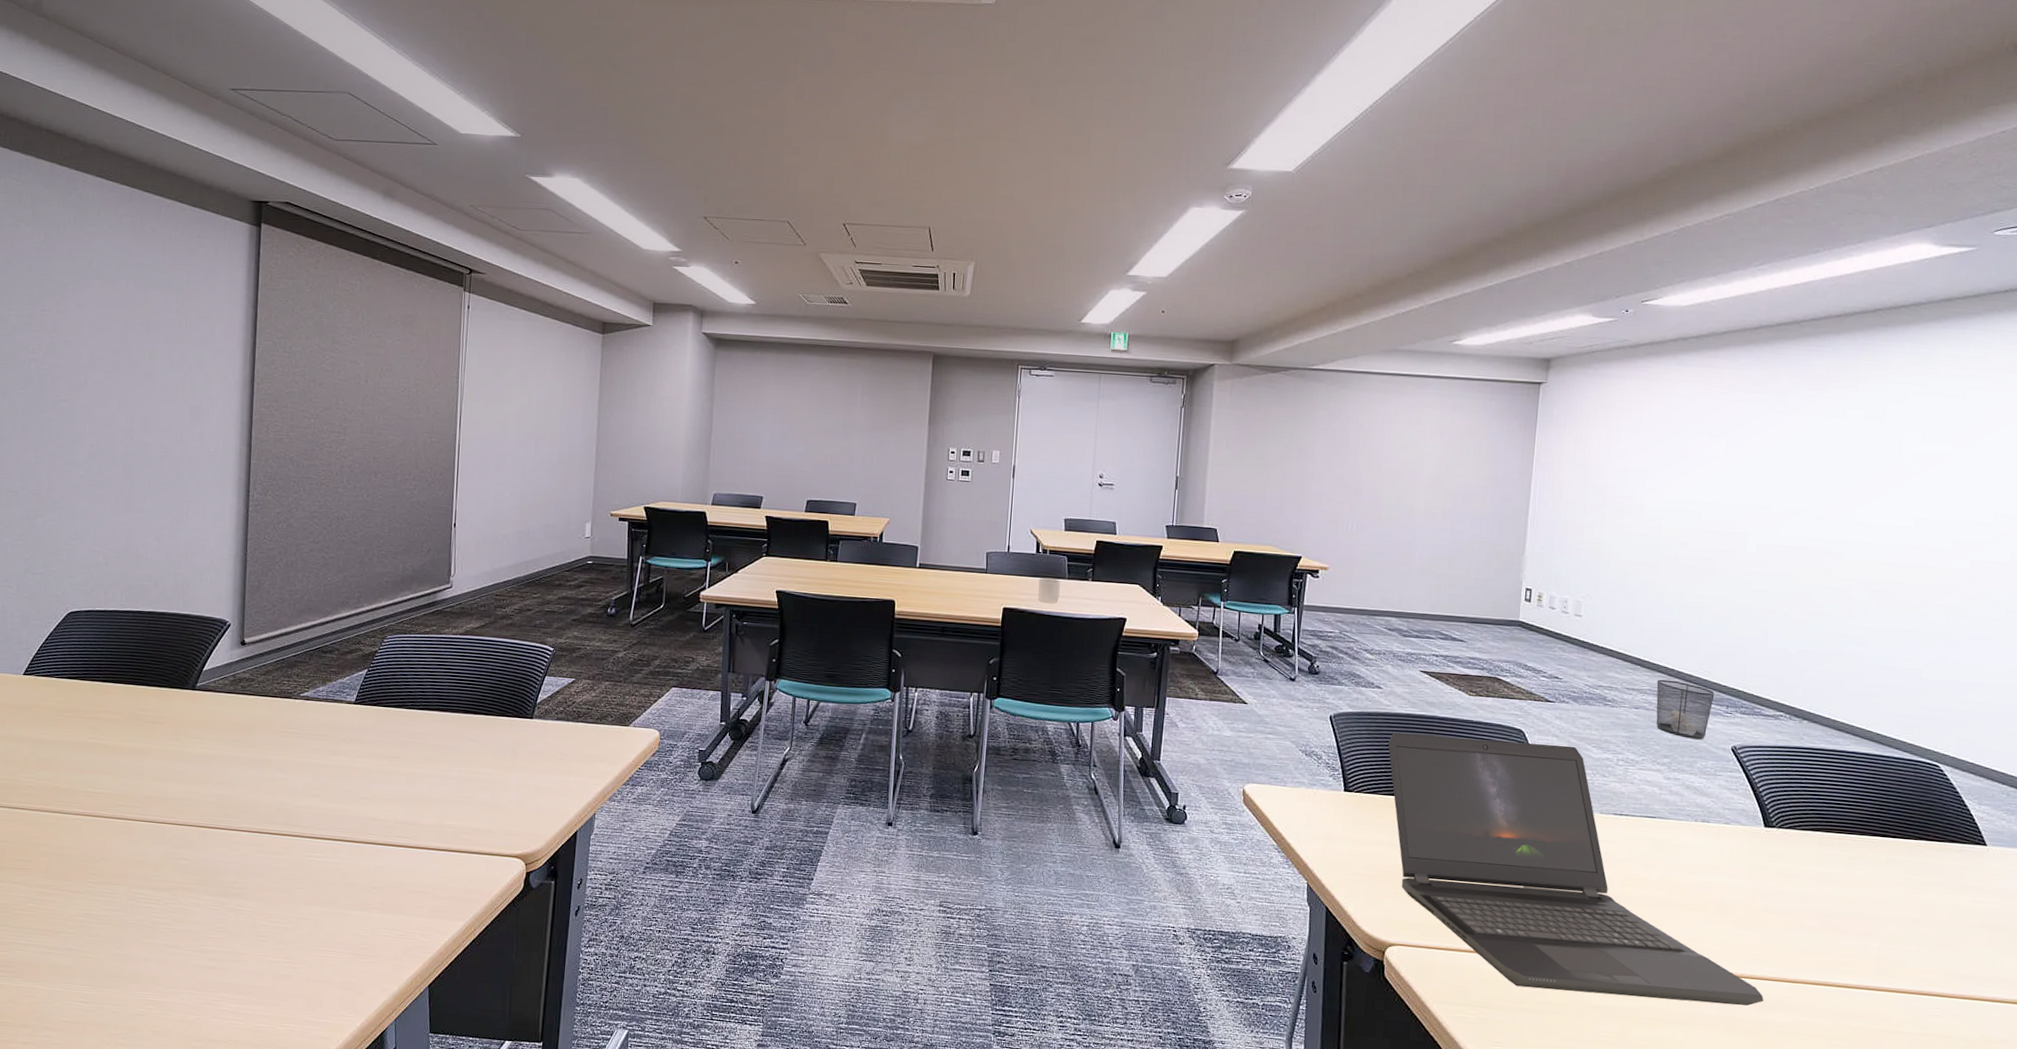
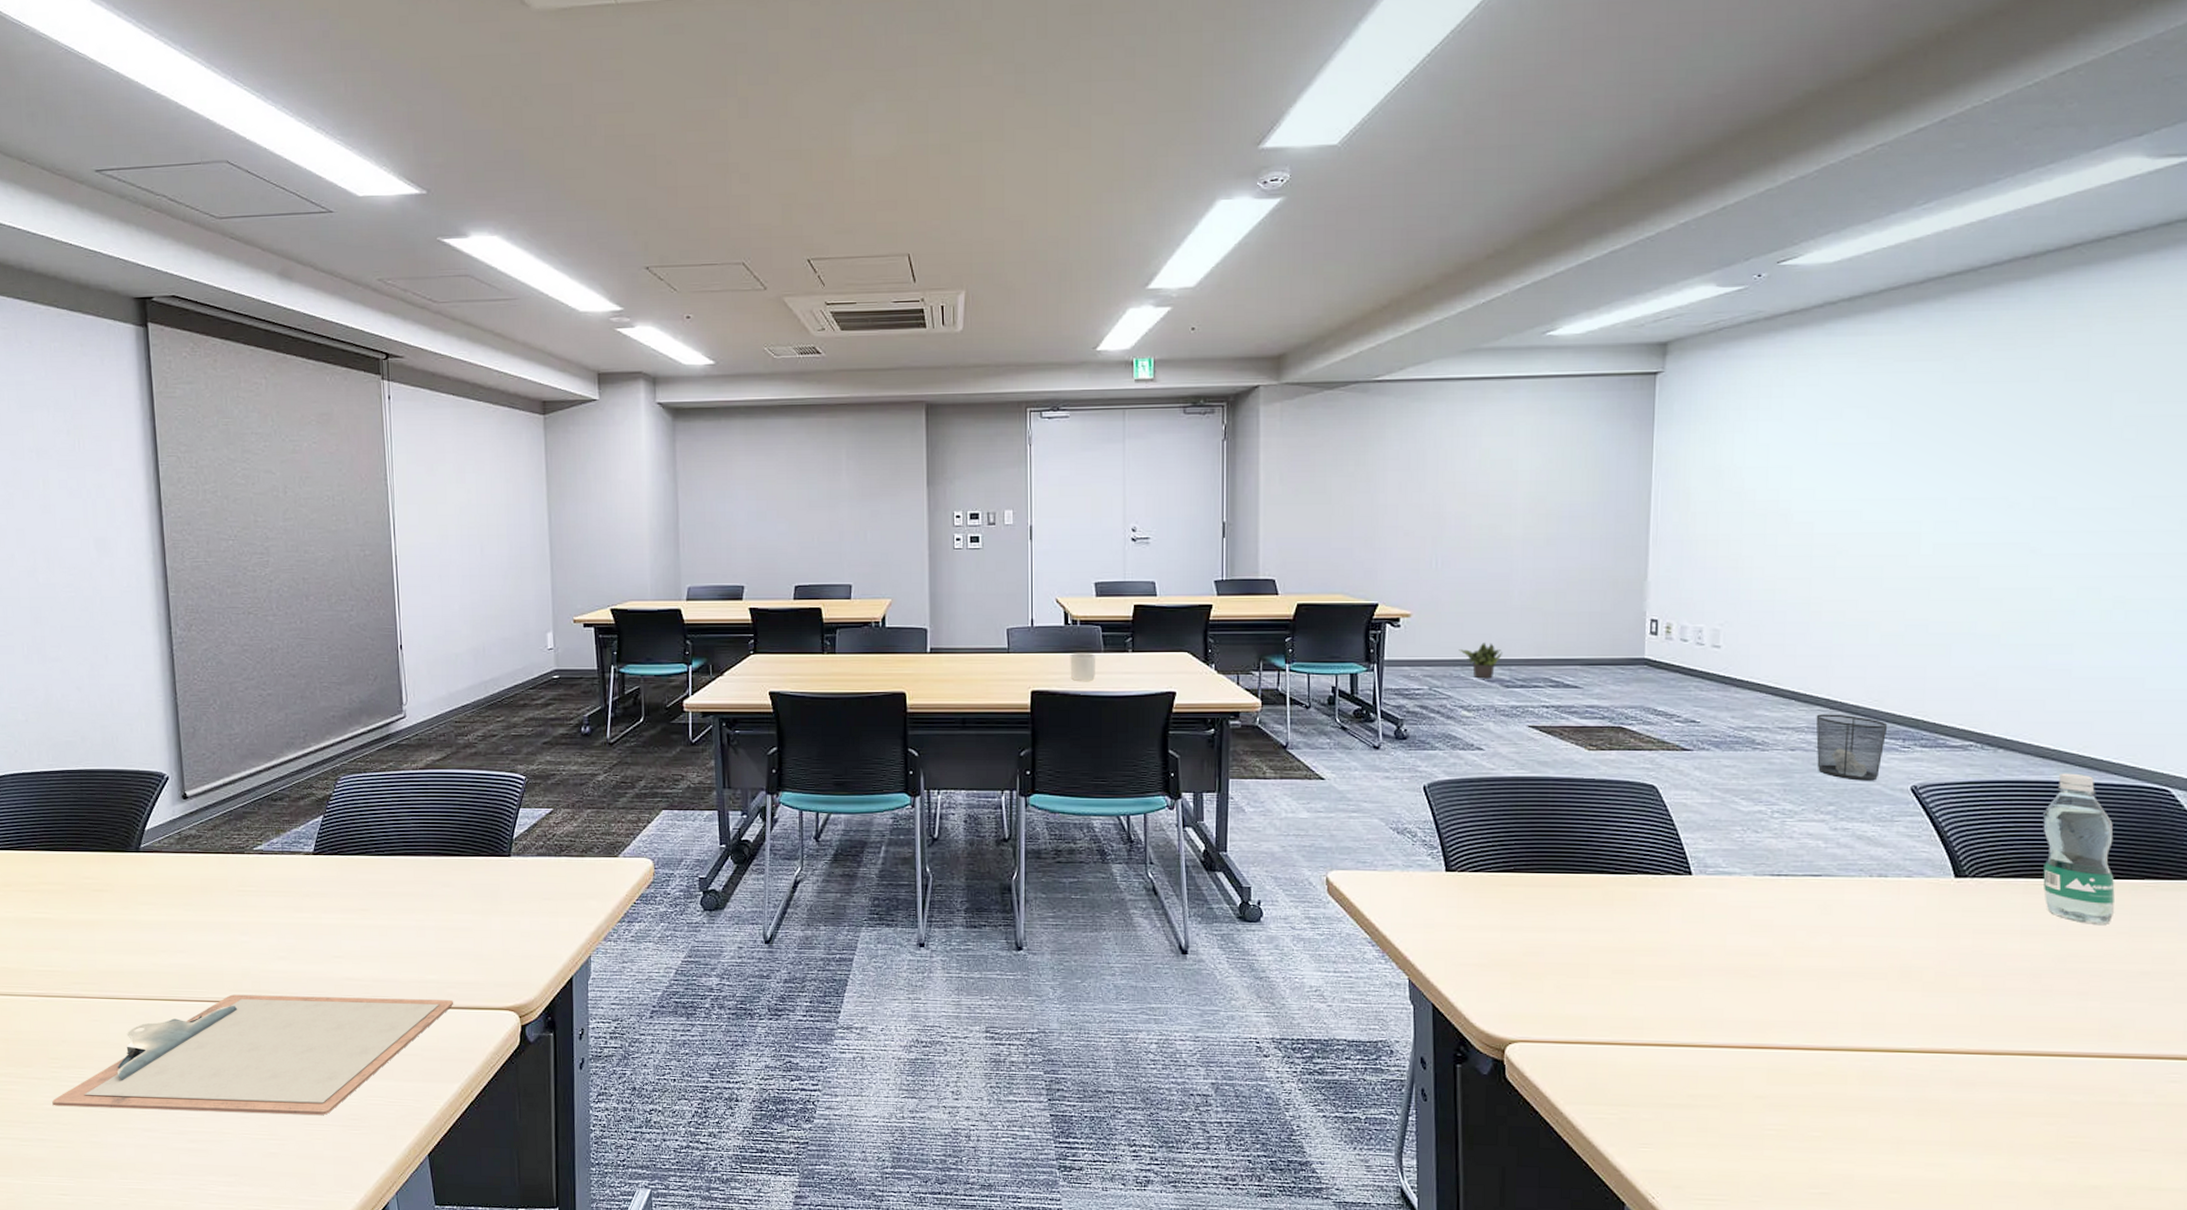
clipboard: none [84,826,468,943] -> present [52,994,454,1115]
potted plant: none [1366,597,1402,628] -> present [1459,643,1502,679]
laptop computer: present [1387,733,1764,1006] -> none [1494,799,1962,1085]
bottle: none [1835,744,1893,876] -> present [2042,773,2115,924]

